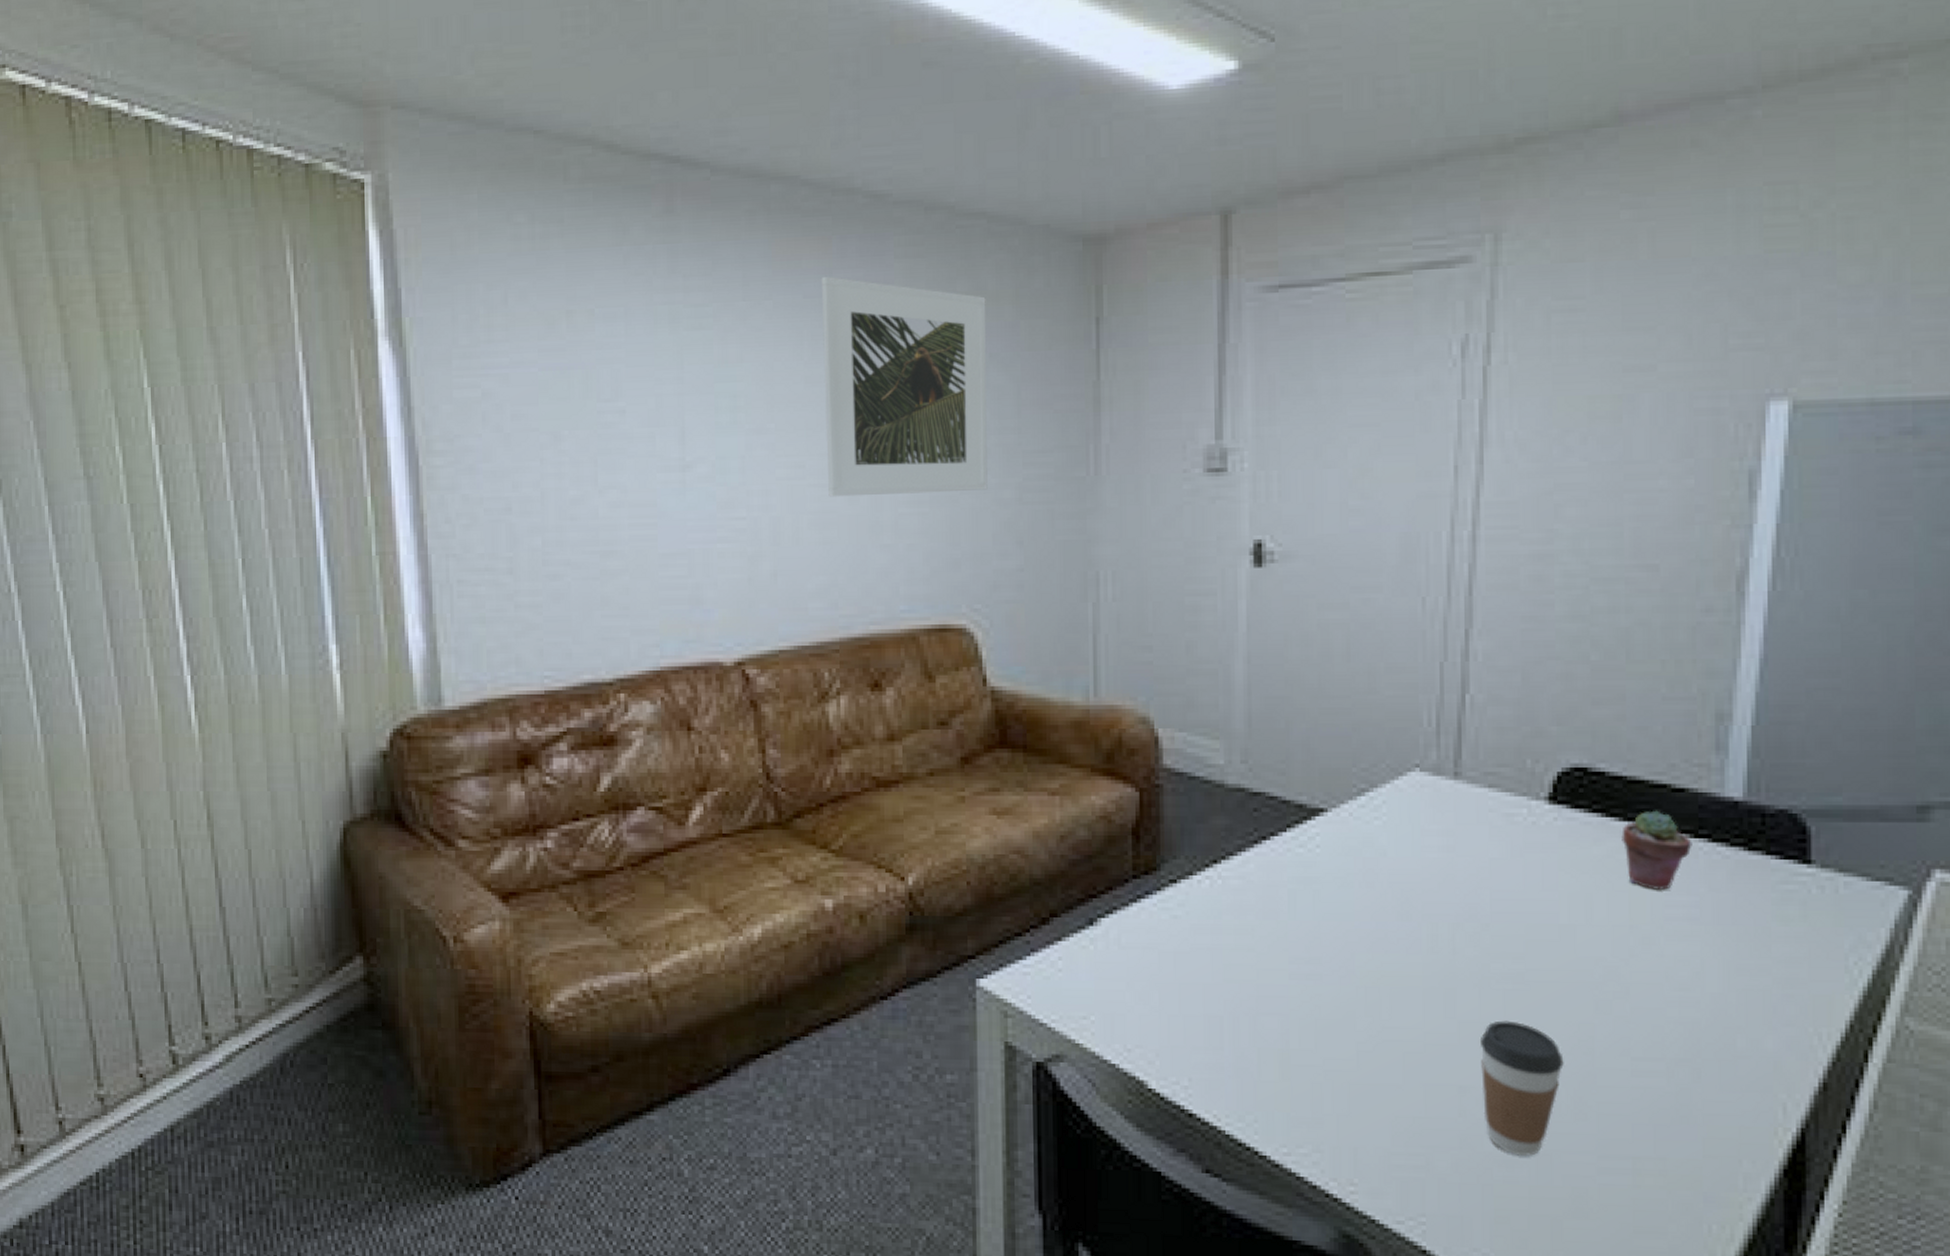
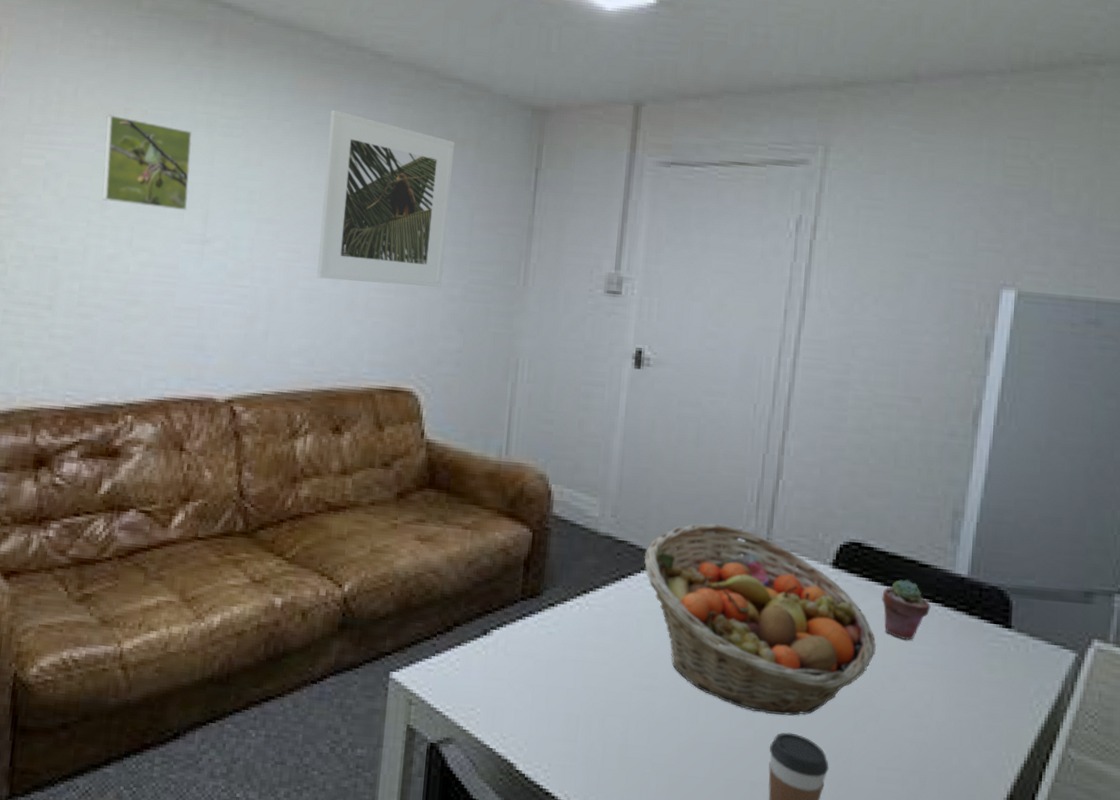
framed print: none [546,321,658,432] -> present [102,114,192,211]
fruit basket: none [1289,759,1619,1000] -> present [644,523,877,716]

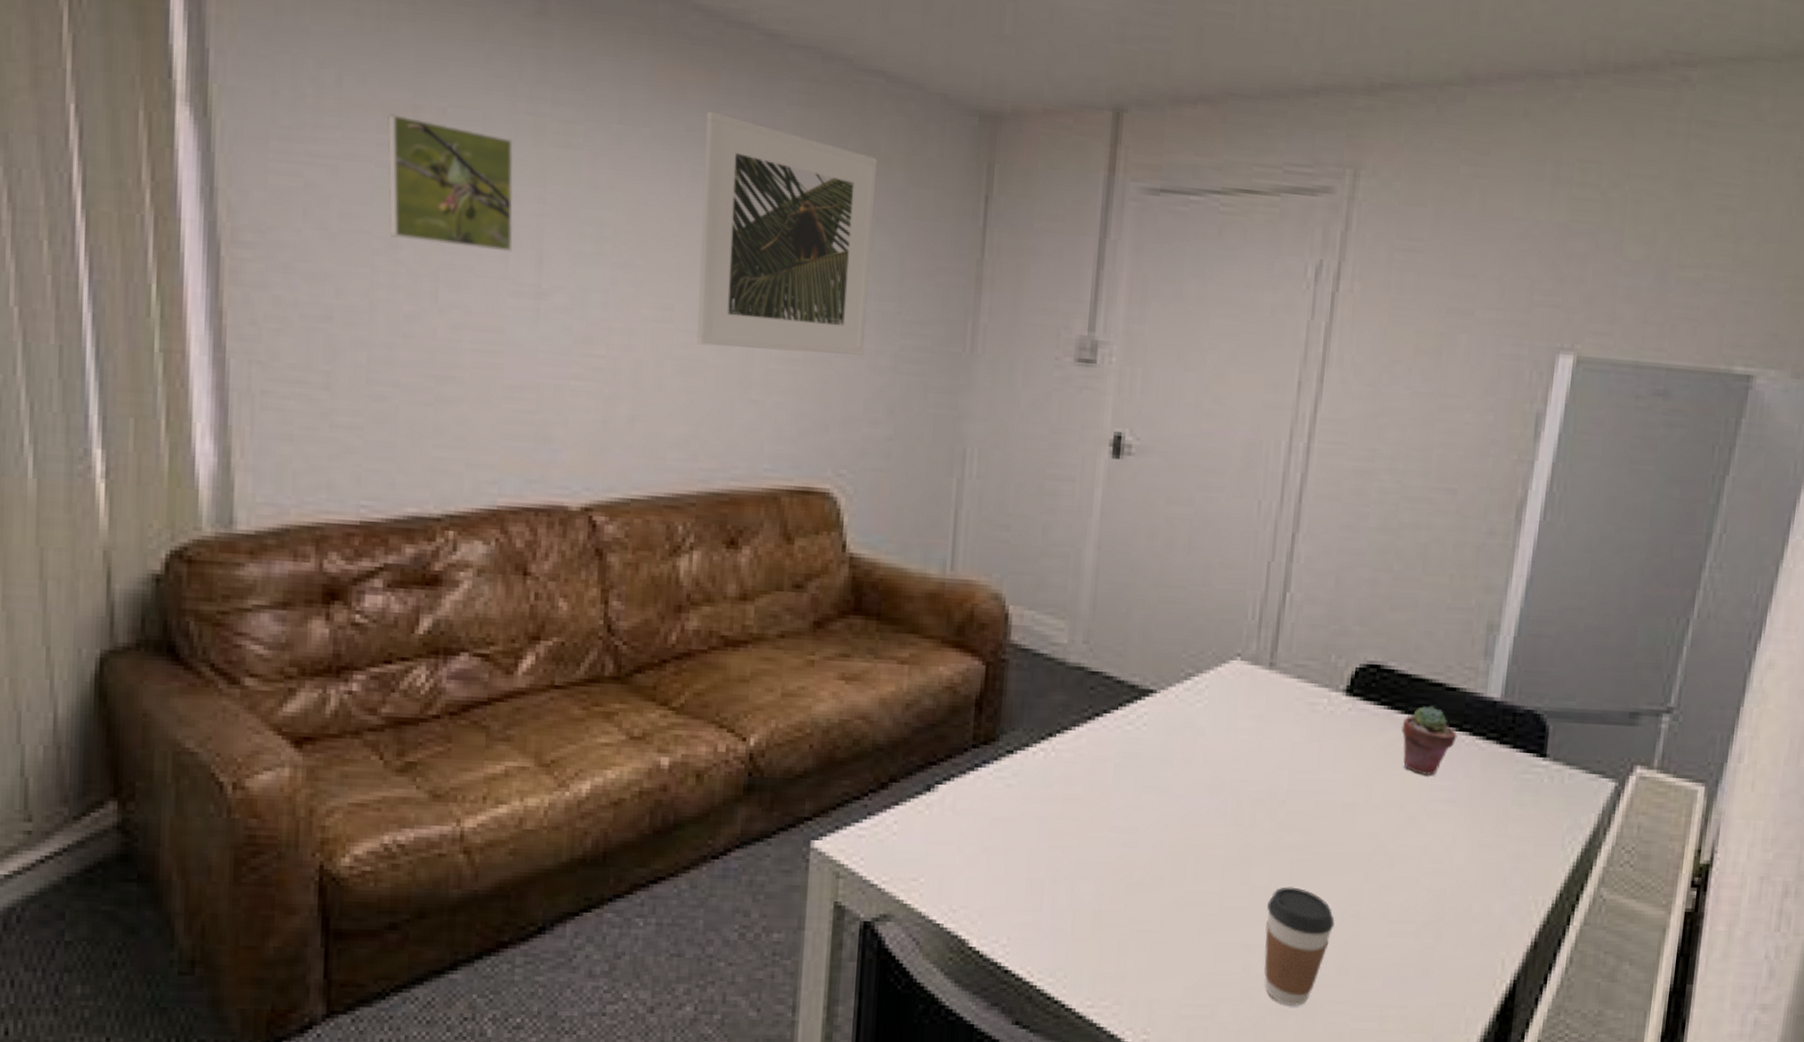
fruit basket: present [644,523,877,716] -> none [1122,647,1394,868]

